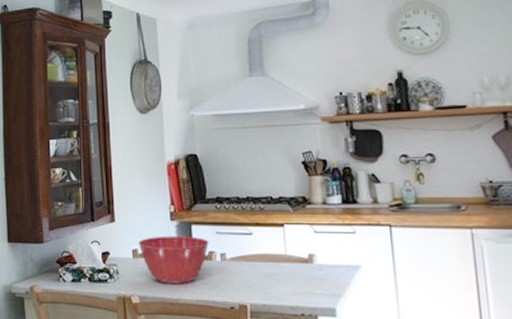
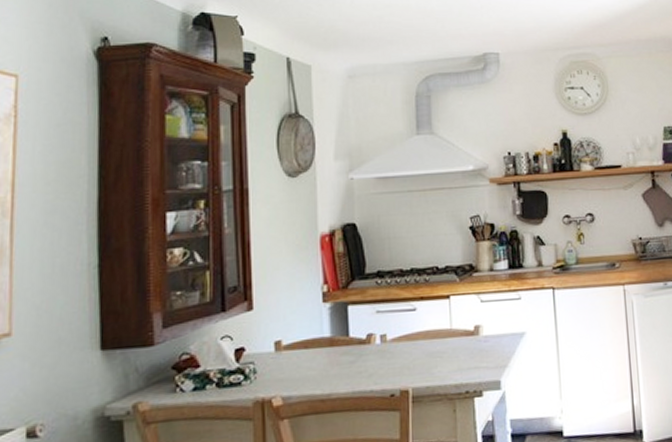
mixing bowl: present [138,236,209,285] -> none [282,318,367,378]

